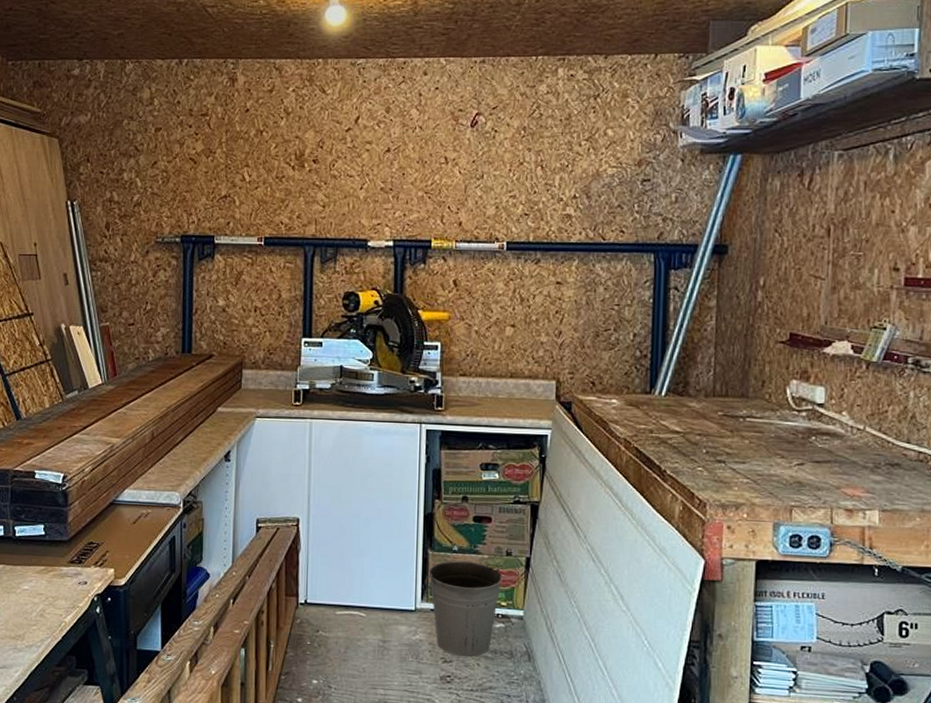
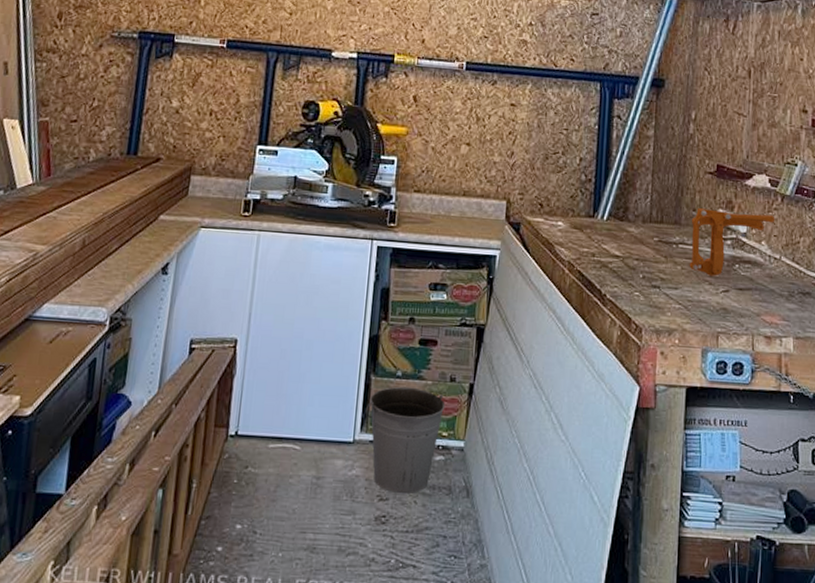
clamp: none [758,380,859,449] -> present [689,208,775,276]

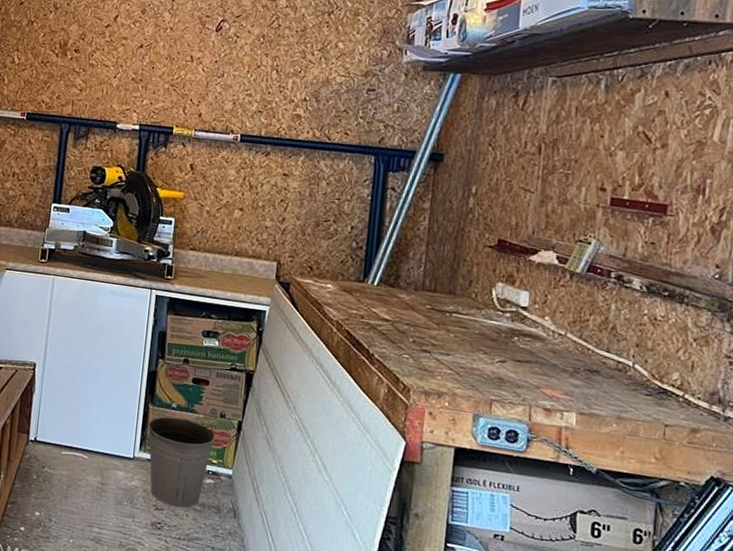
clamp: present [689,208,775,276] -> none [463,280,562,347]

